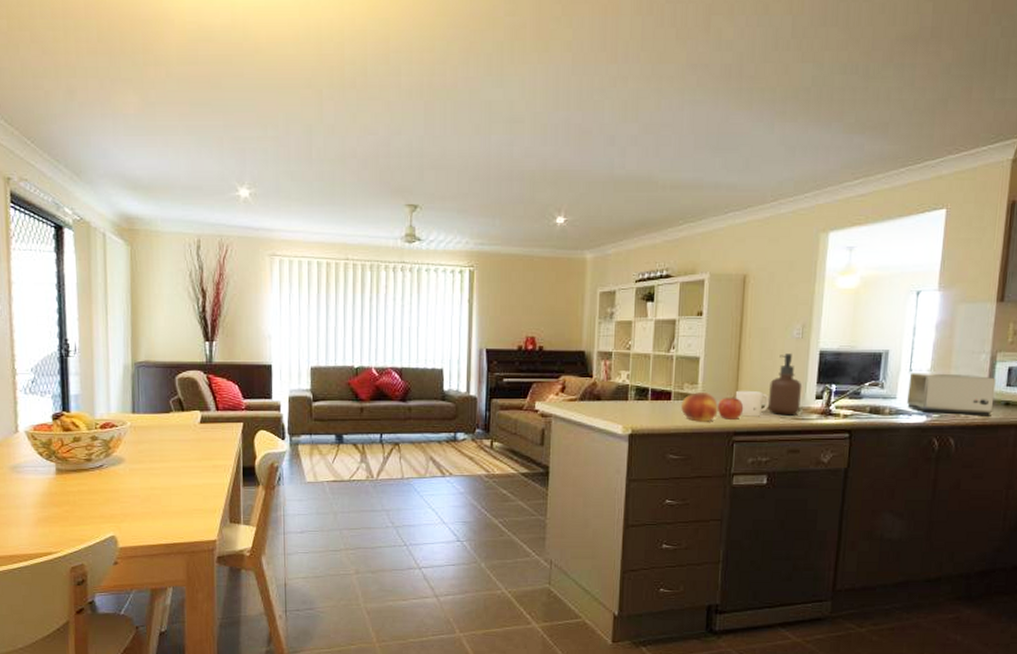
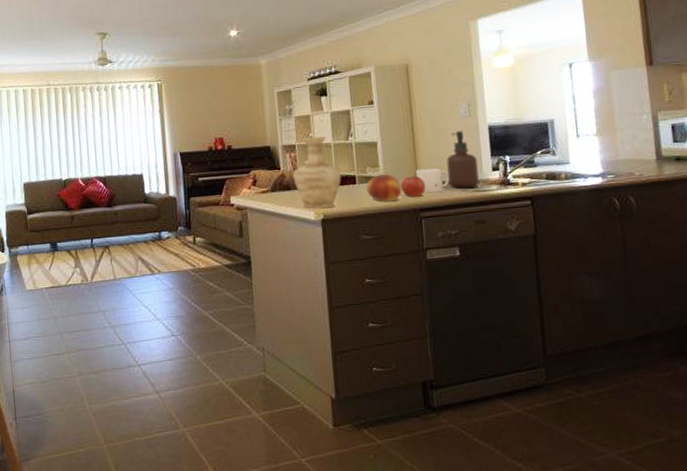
vase: none [605,345,656,423] -> present [292,136,341,209]
toaster: present [907,373,996,416] -> none [577,134,665,175]

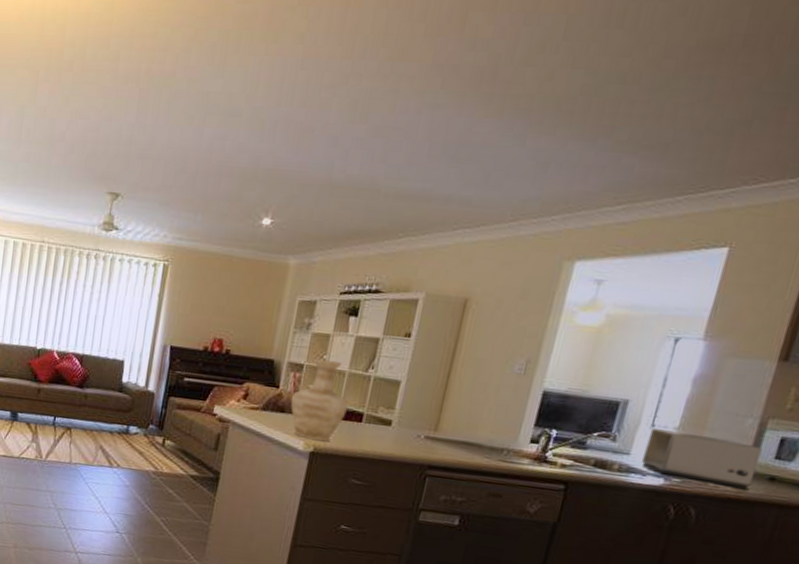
fruit: present [366,173,402,202] -> none [372,417,415,451]
fruit: present [401,174,426,197] -> none [413,426,444,453]
mug: present [415,168,450,194] -> none [435,421,476,453]
soap dispenser: present [446,131,479,189] -> none [472,389,517,457]
toaster: none [577,134,665,175] -> present [641,428,763,490]

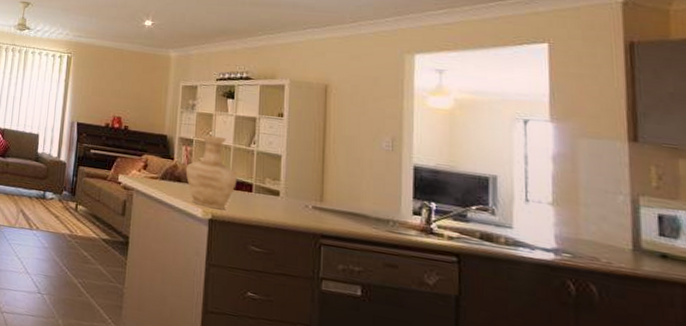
toaster: present [641,428,763,490] -> none [526,203,645,267]

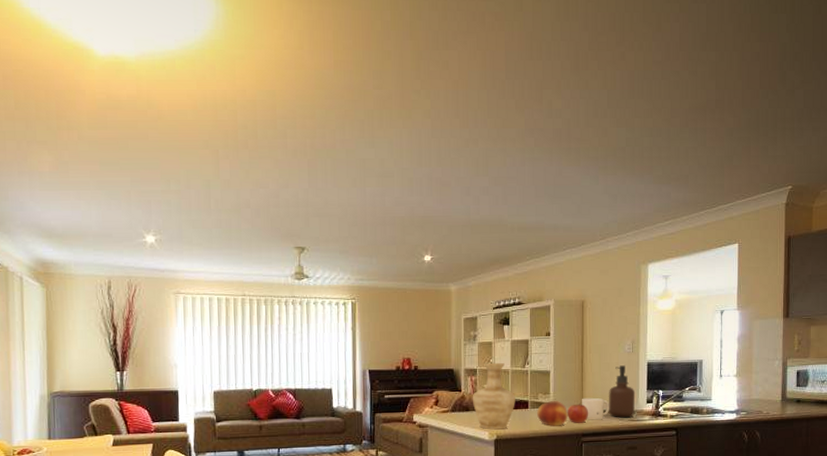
fruit: none [263,188,303,220] -> present [537,400,568,426]
fruit: none [302,197,331,222] -> present [568,402,589,423]
mug: none [320,192,360,223] -> present [581,397,610,421]
soap dispenser: none [357,164,397,228] -> present [608,365,636,418]

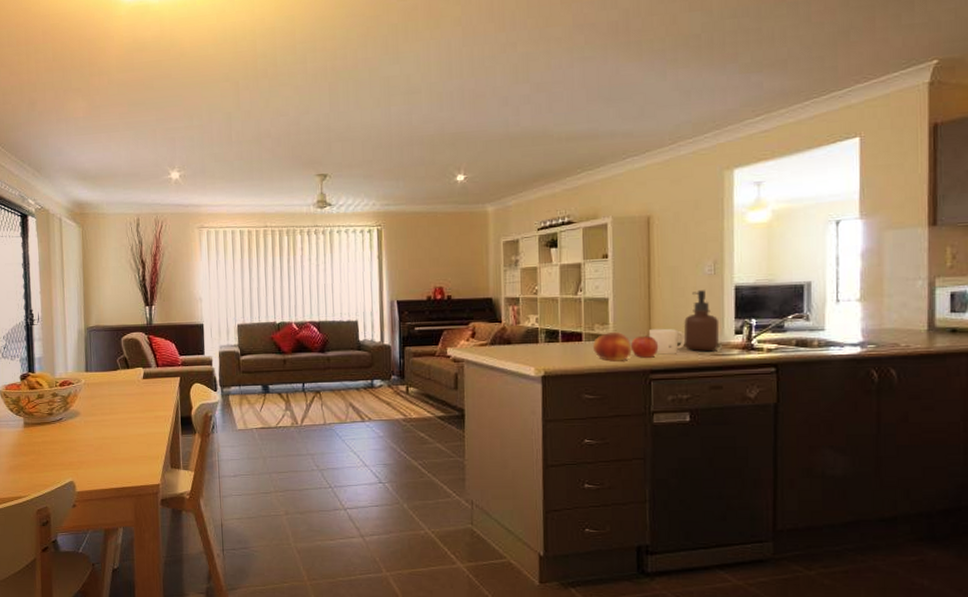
vase: present [472,362,515,430] -> none [514,289,566,365]

